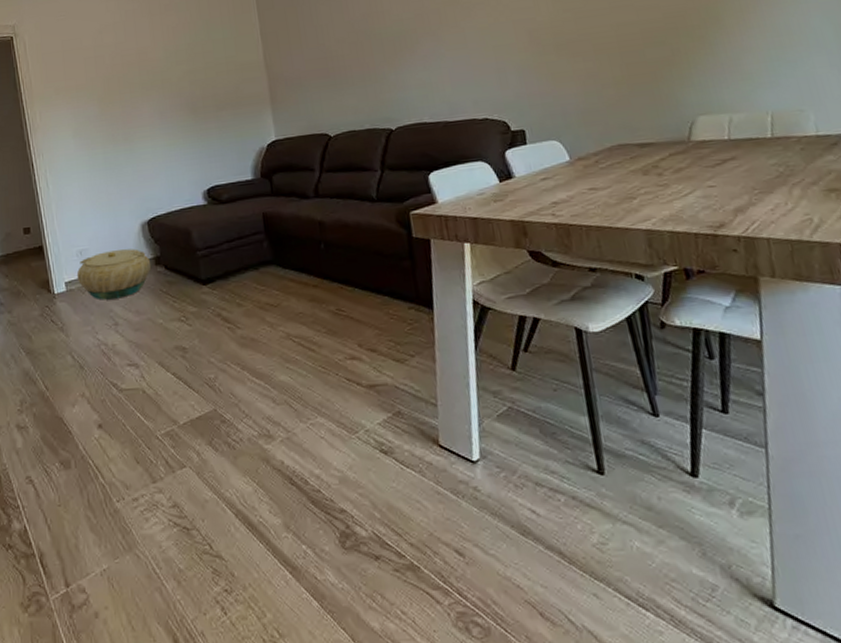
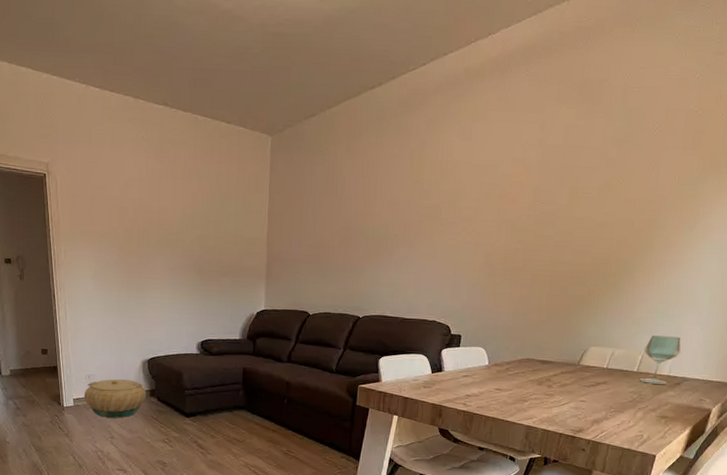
wine glass: none [770,85,823,150] -> present [639,335,681,385]

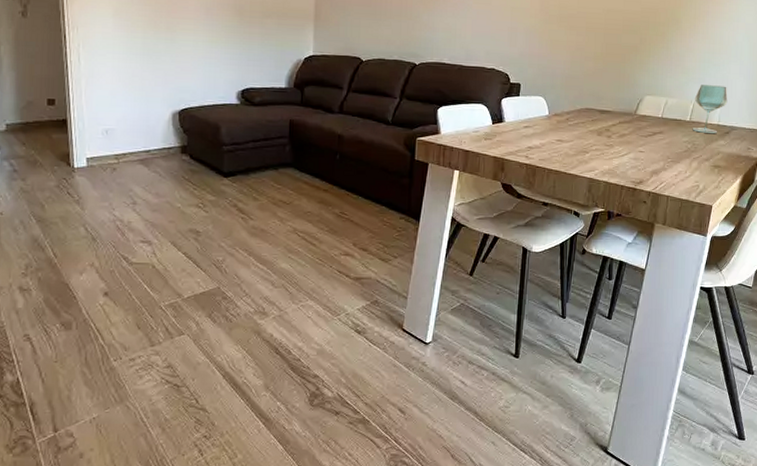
basket: present [83,379,147,418] -> none [99,134,177,180]

